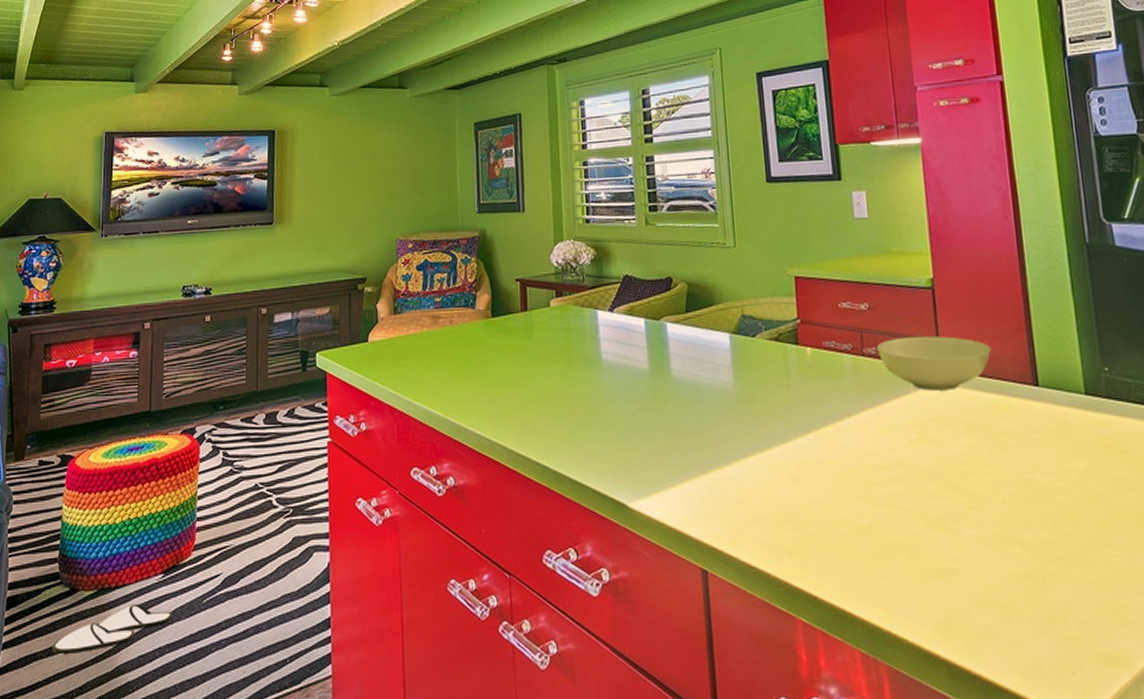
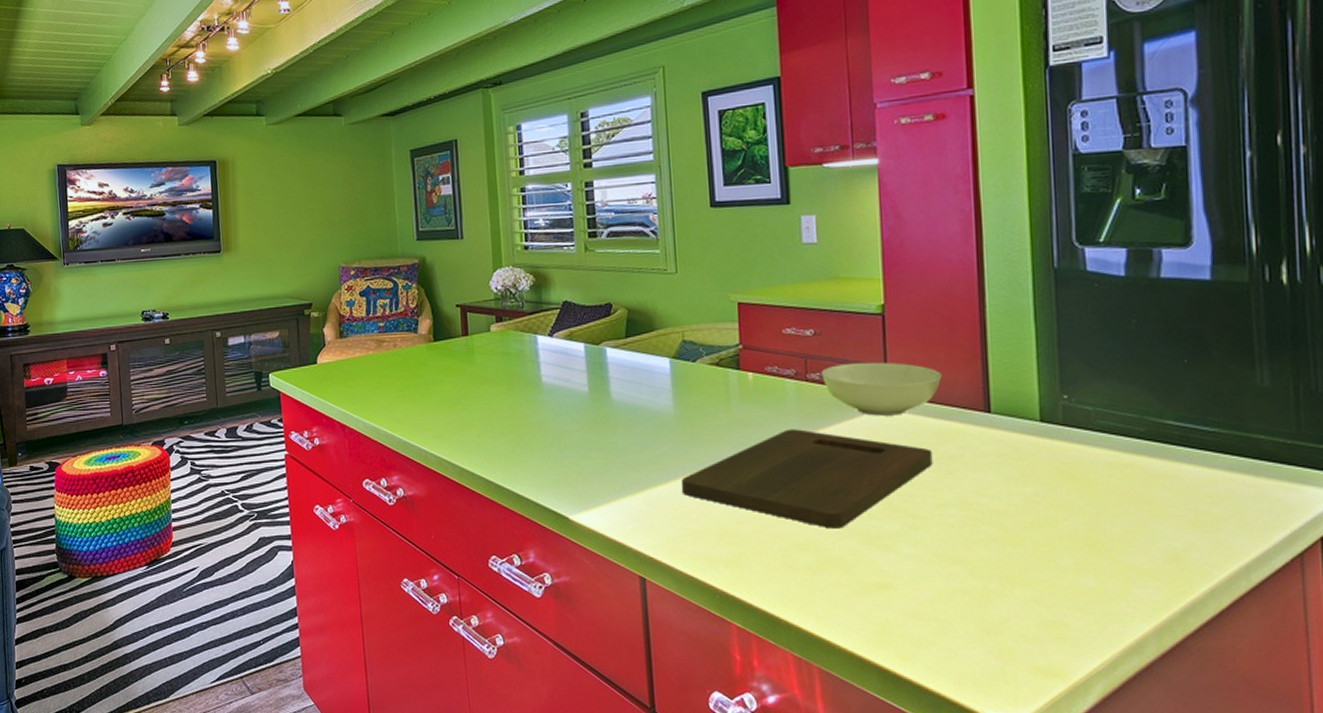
slippers: present [51,603,173,654] -> none [58,590,158,629]
cutting board: none [742,405,988,511] -> present [681,429,933,529]

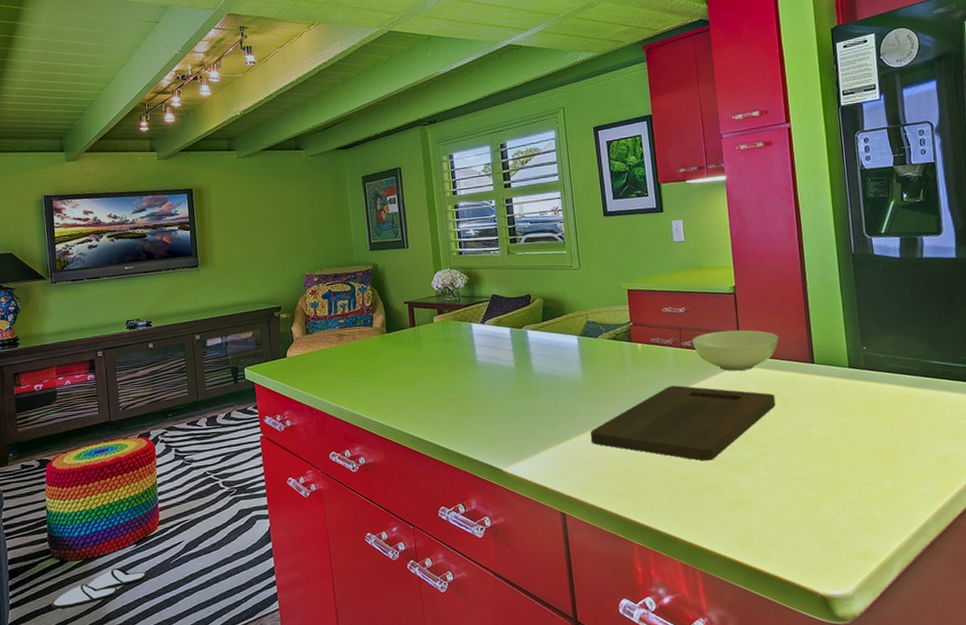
slippers: none [58,590,158,629] -> present [50,567,147,609]

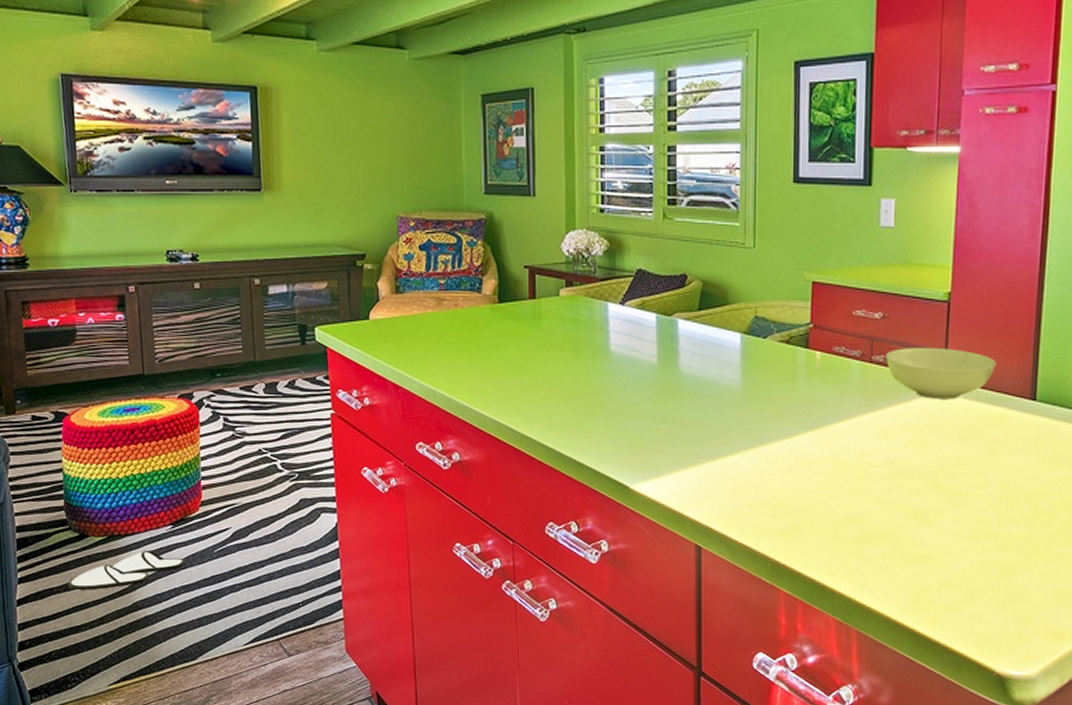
cutting board: present [590,385,776,461] -> none [742,408,980,504]

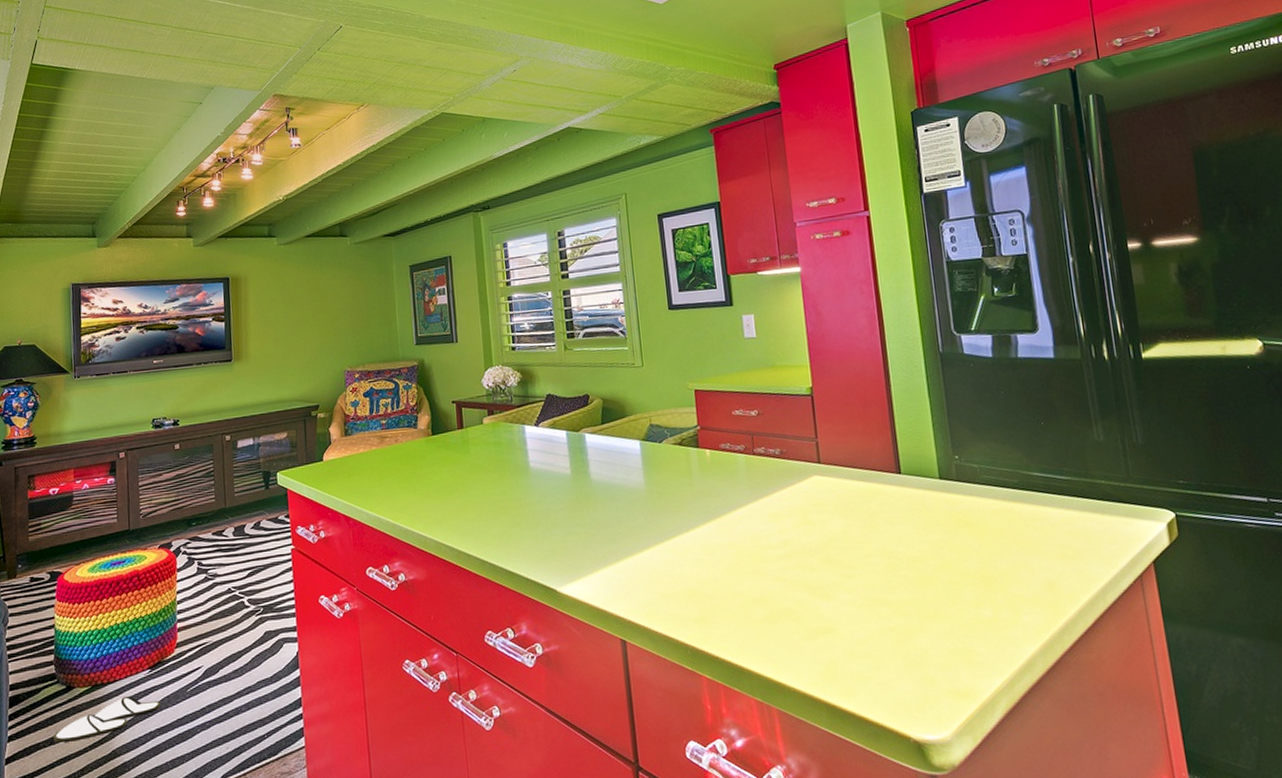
bowl: present [885,347,997,399] -> none [765,435,862,482]

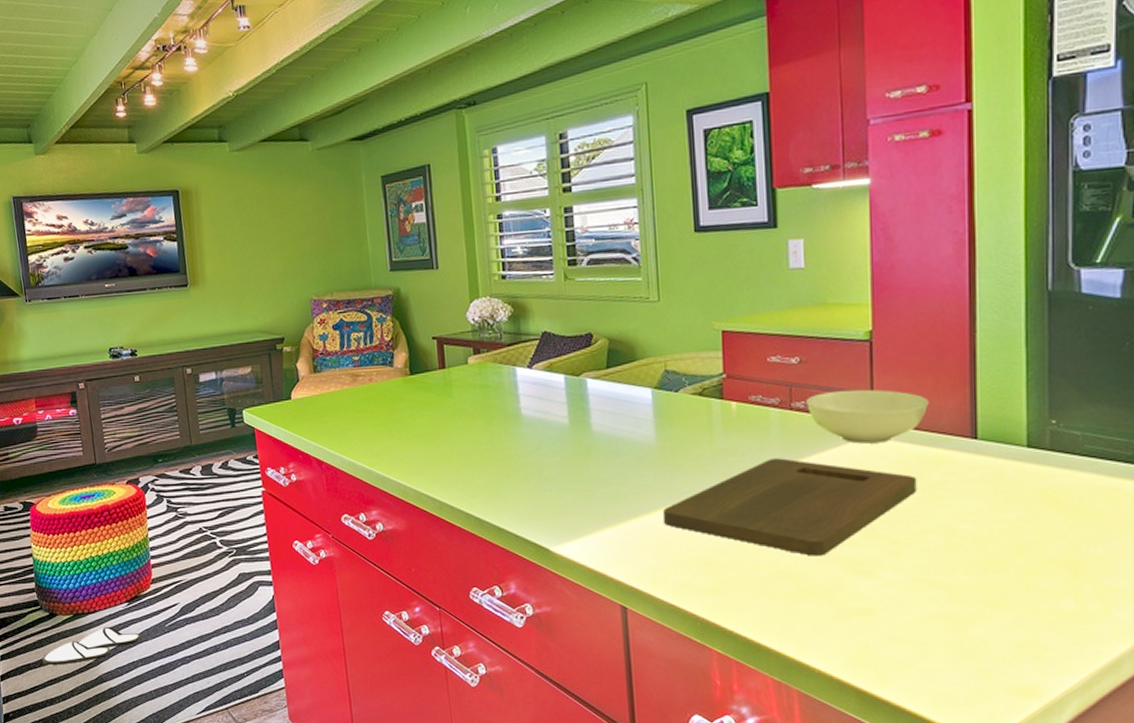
cutting board: none [653,496,859,583] -> present [662,458,917,556]
bowl: none [765,435,862,482] -> present [806,389,929,444]

